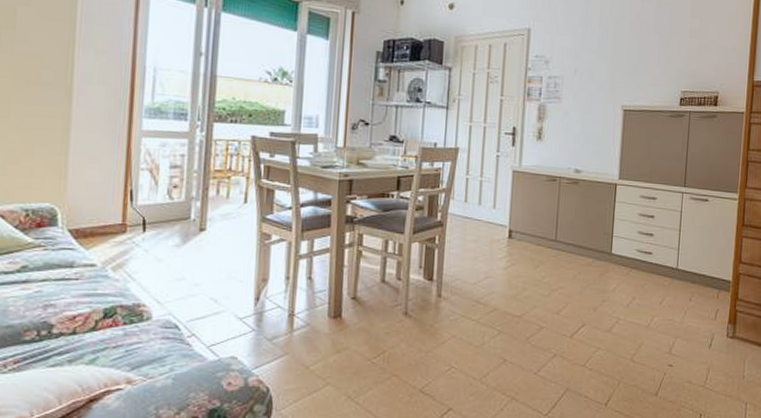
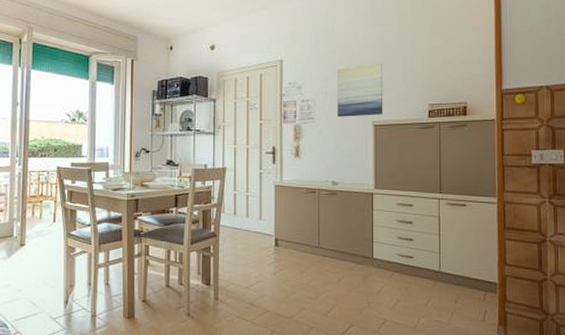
wall art: none [586,41,638,100] -> present [337,63,384,117]

